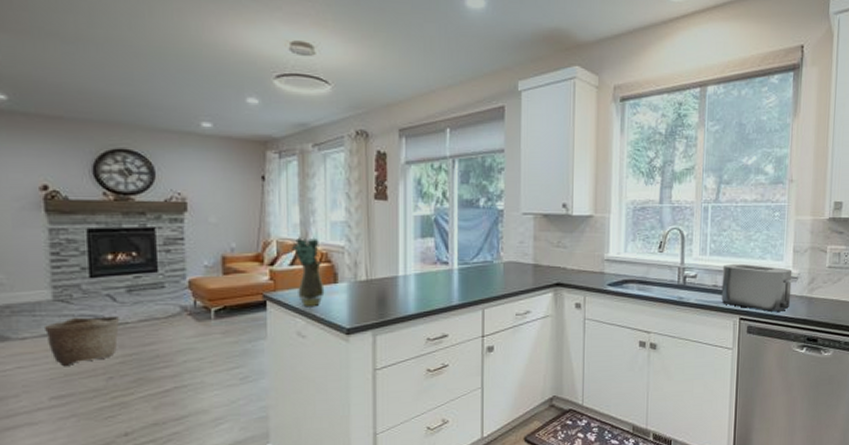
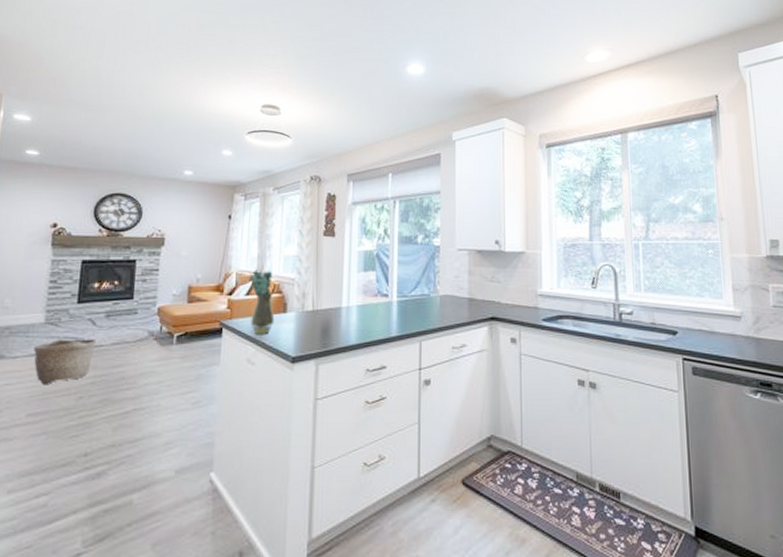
toaster: present [721,263,793,313] -> none [659,300,737,354]

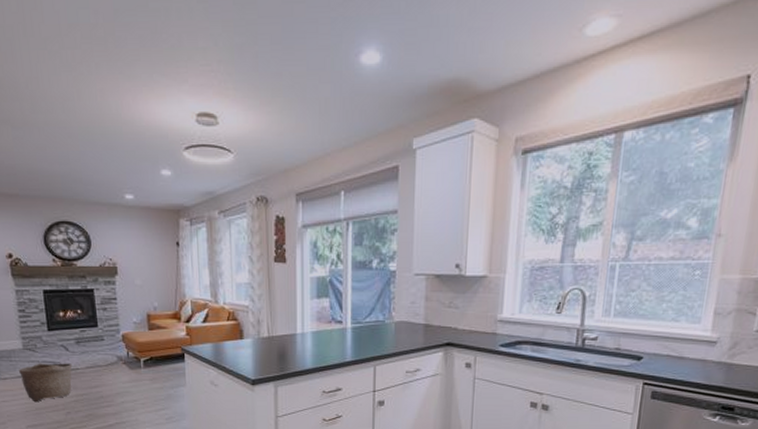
vase: present [249,267,275,334] -> none [204,295,233,359]

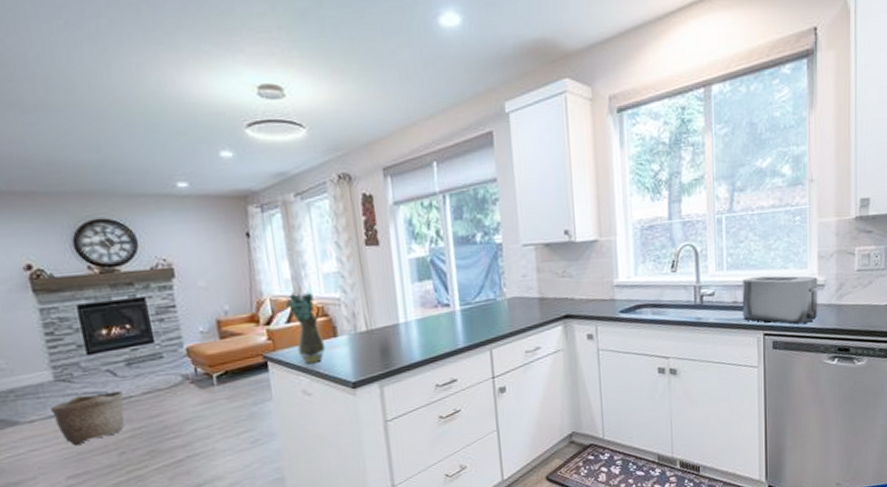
vase: none [204,295,233,359] -> present [287,290,326,363]
toaster: none [623,326,711,378] -> present [742,275,819,325]

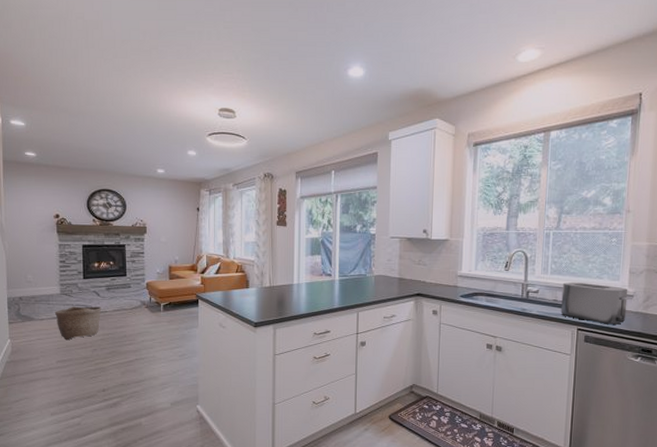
vase: present [287,290,326,363] -> none [217,251,239,305]

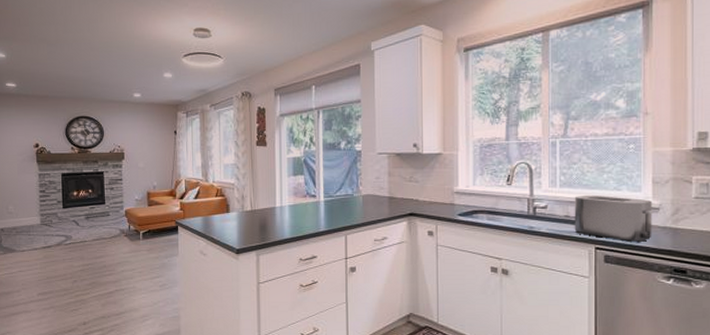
basket: present [54,306,102,340] -> none [35,236,81,271]

